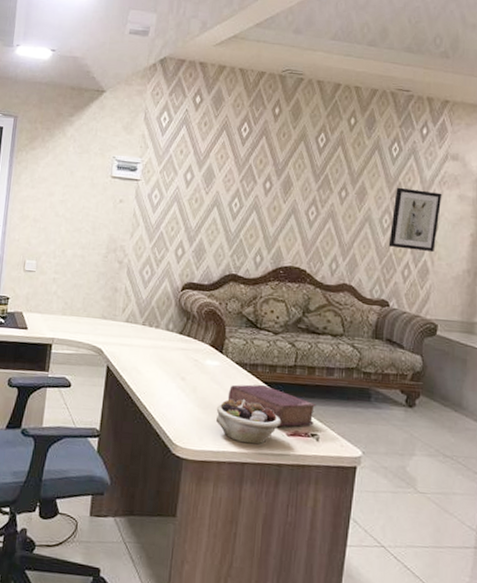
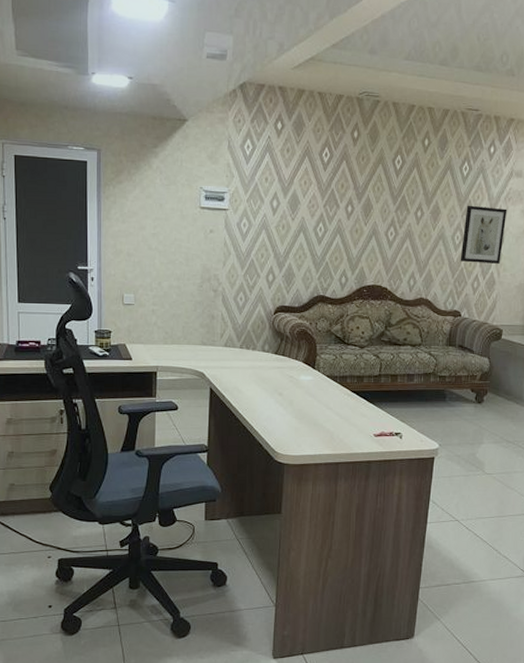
succulent planter: present [215,398,282,444] -> none [311,407,369,446]
book: present [227,384,316,427] -> none [321,394,399,429]

